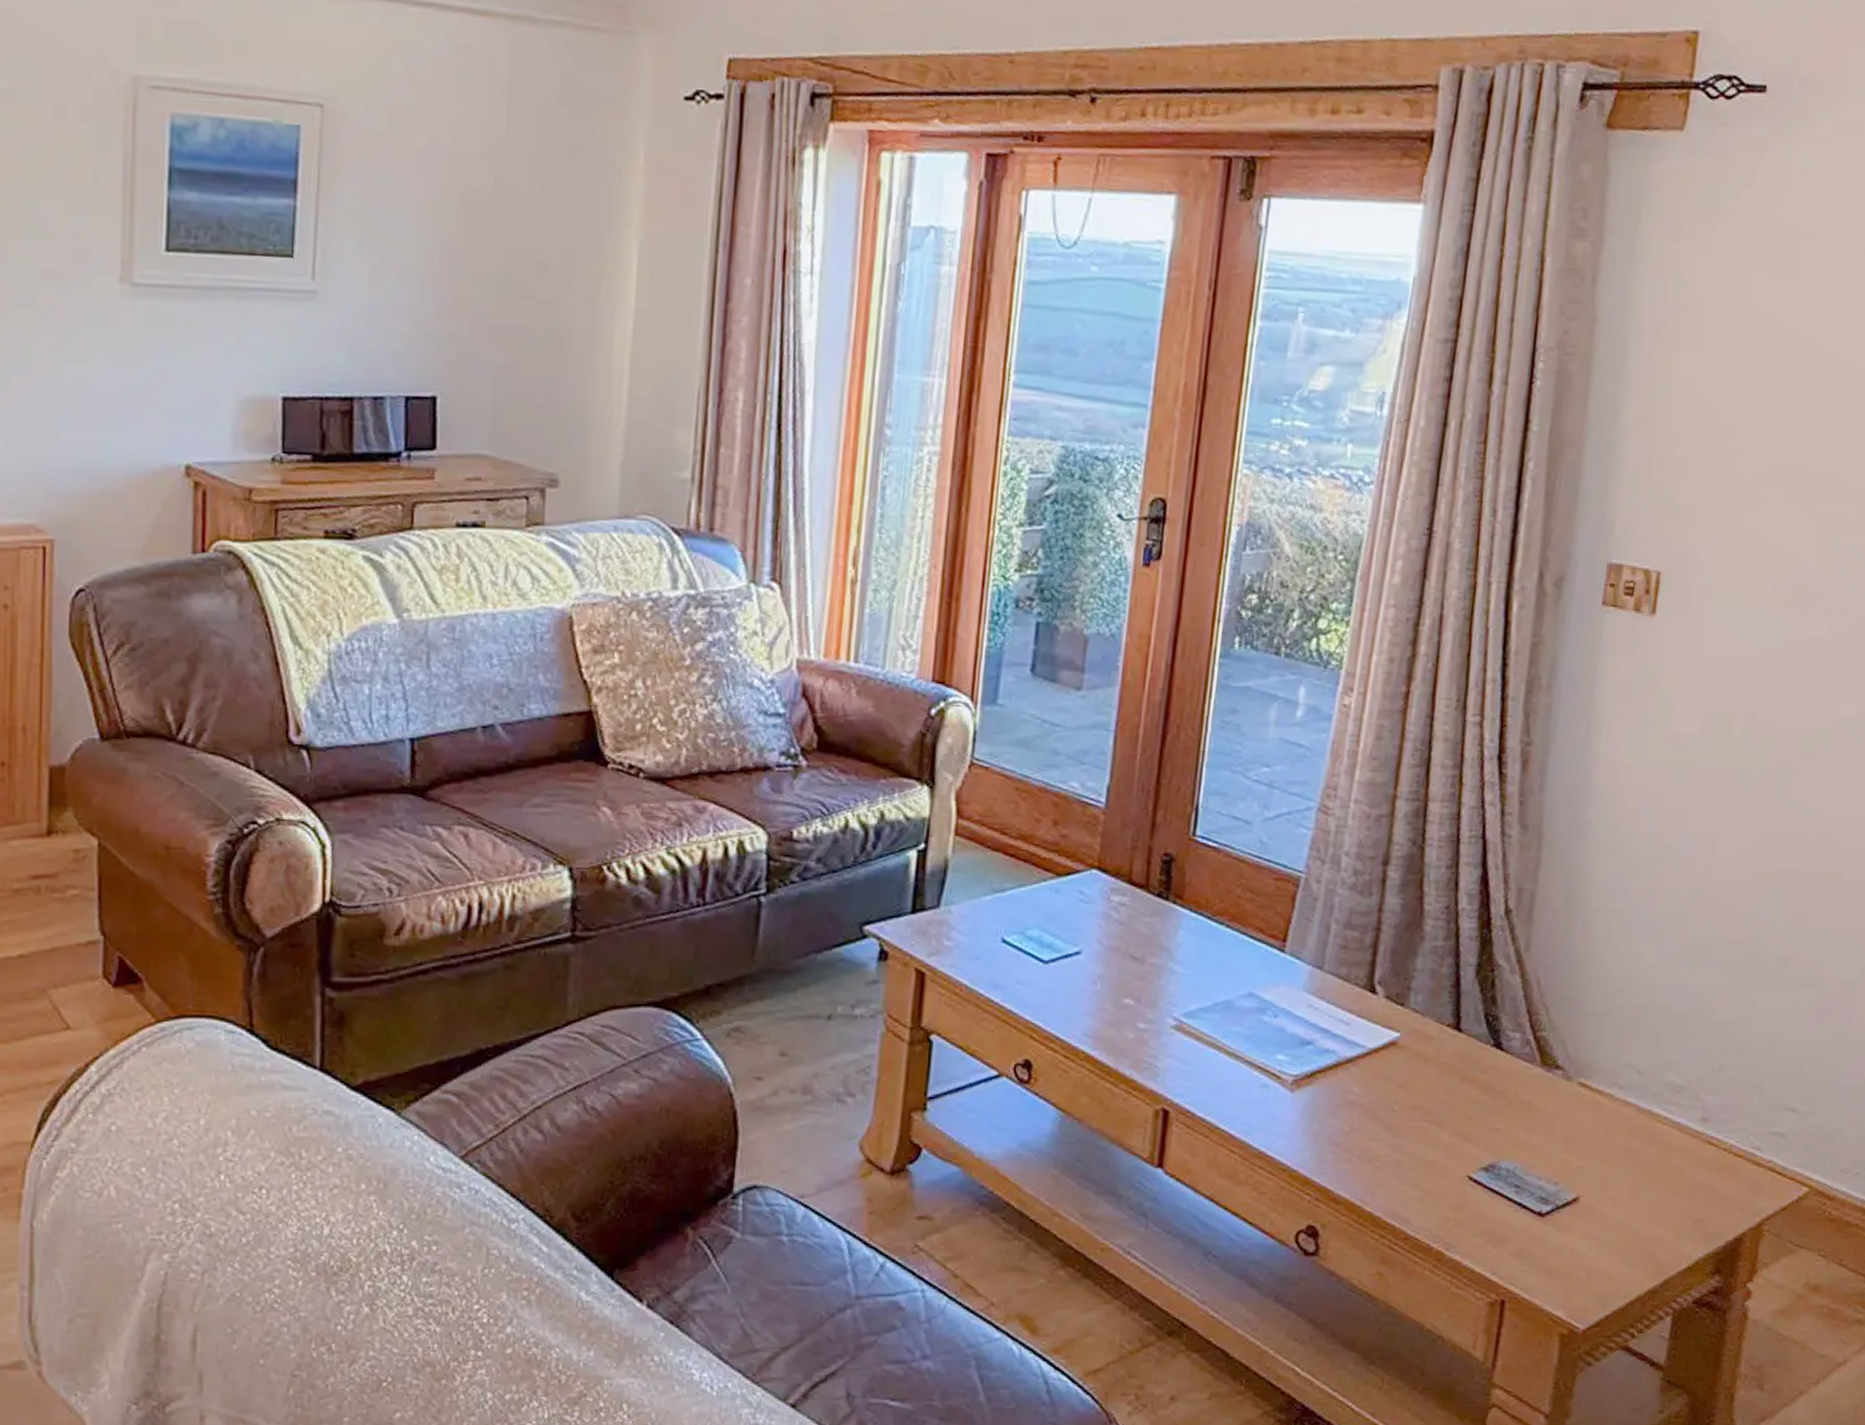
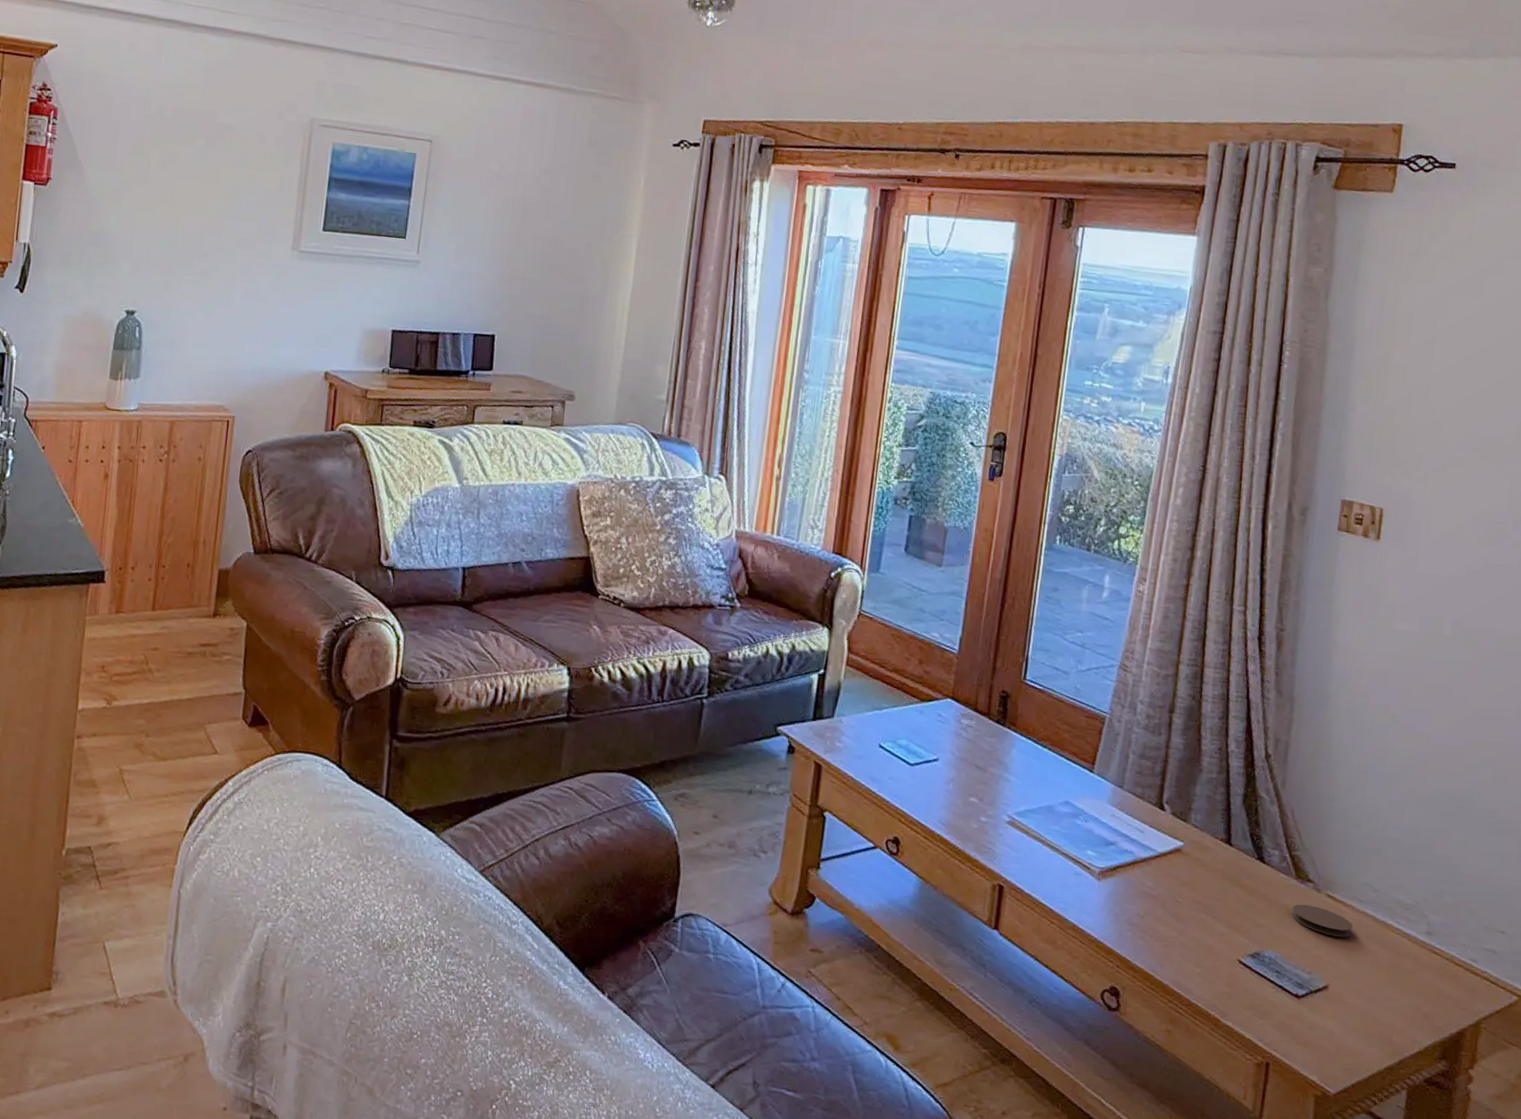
coaster: none [1535,1098,1611,1134] -> present [1292,904,1353,937]

